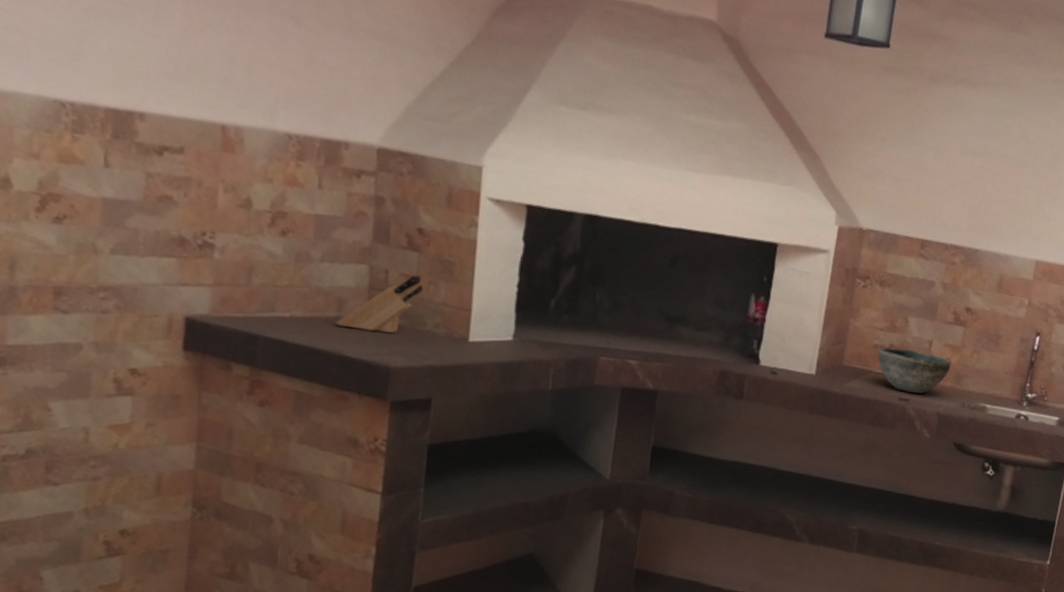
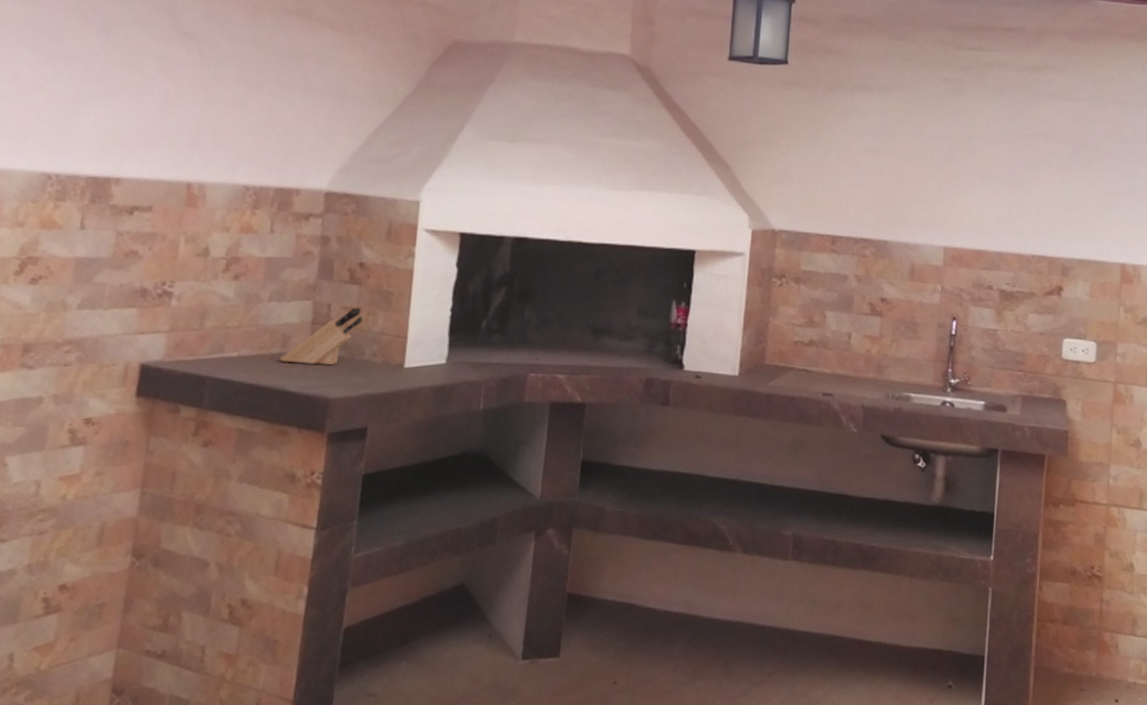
bowl: present [878,347,952,394] -> none [799,343,872,387]

